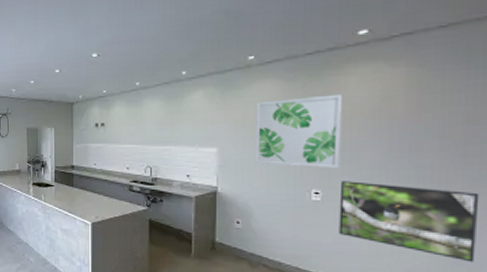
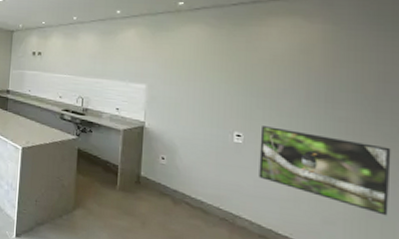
wall art: present [254,94,343,169] -> none [181,43,265,114]

